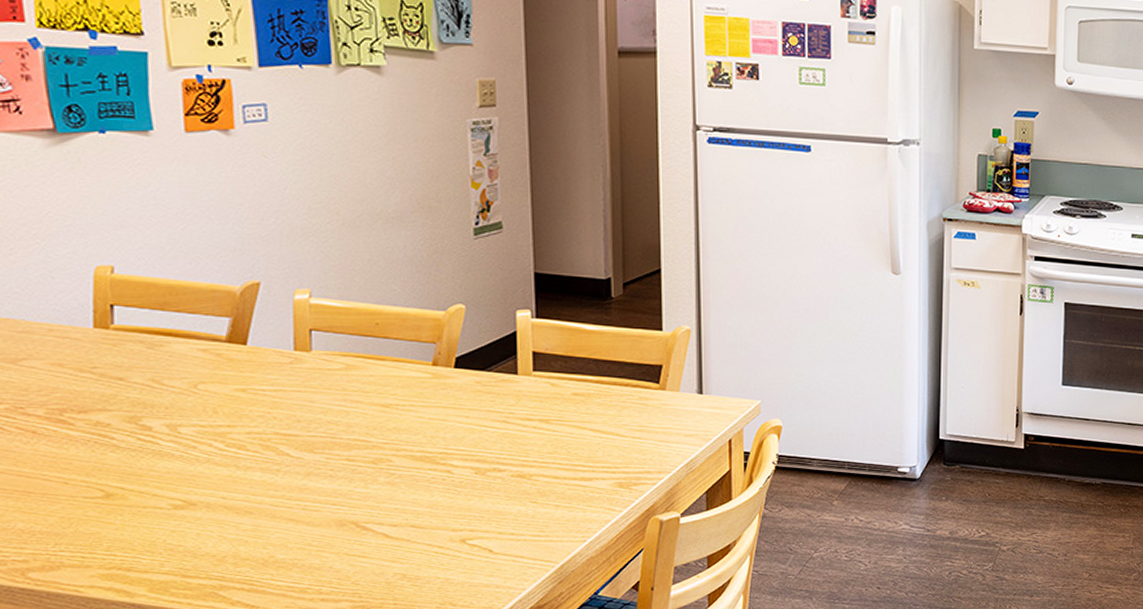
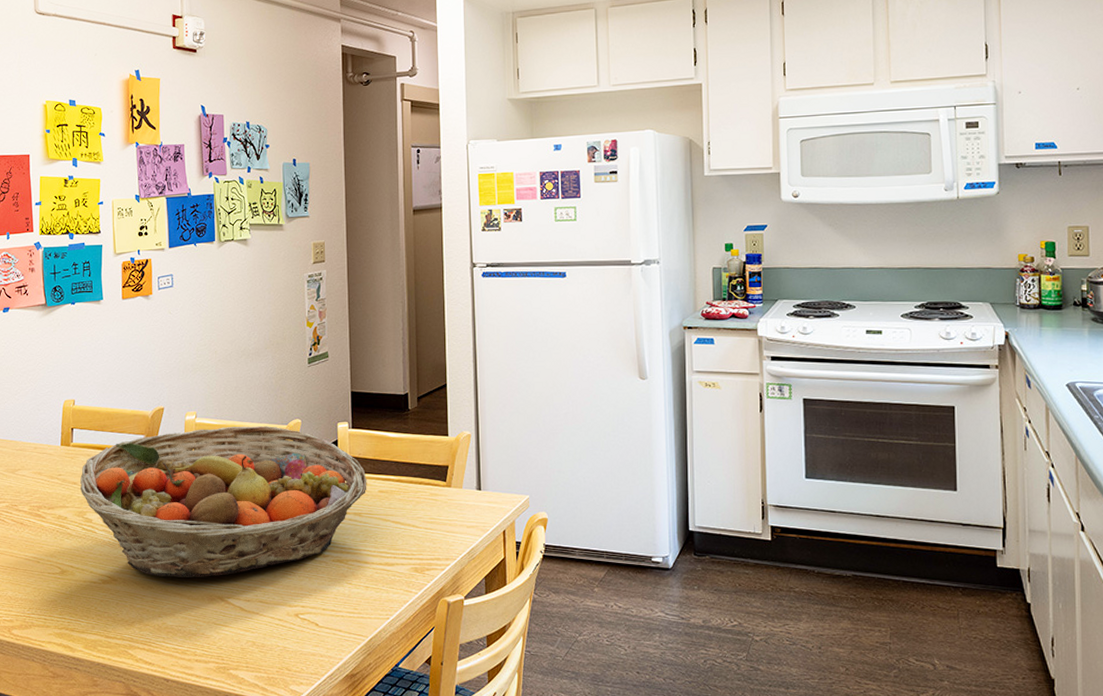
fruit basket: none [129,309,557,499] -> present [80,426,367,577]

